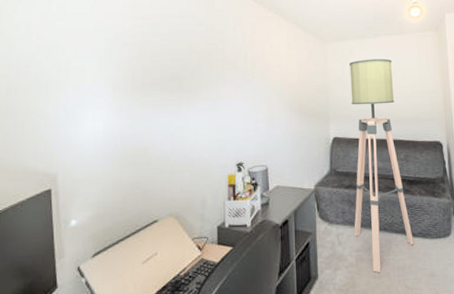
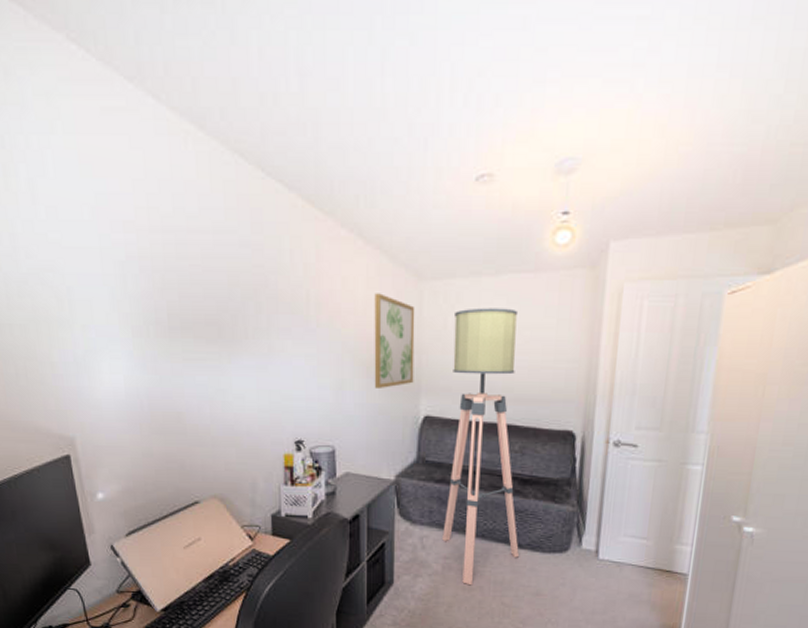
wall art: none [293,53,324,119] -> present [374,293,415,388]

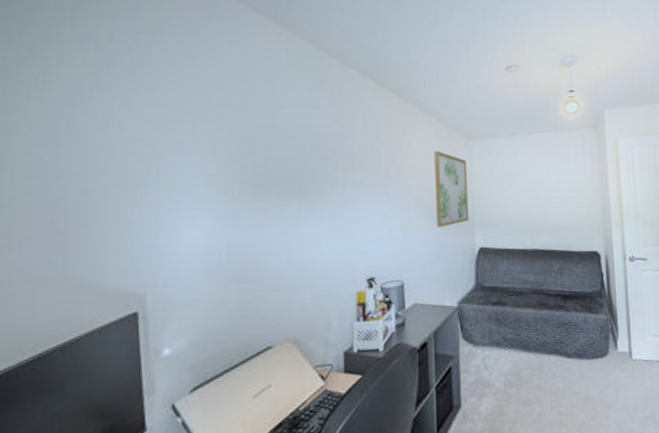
floor lamp: present [442,308,519,586] -> none [498,159,568,400]

